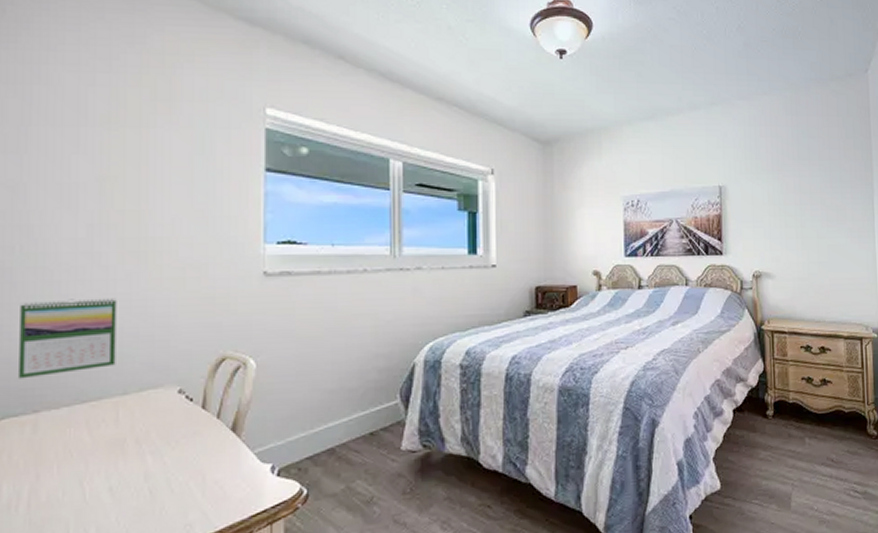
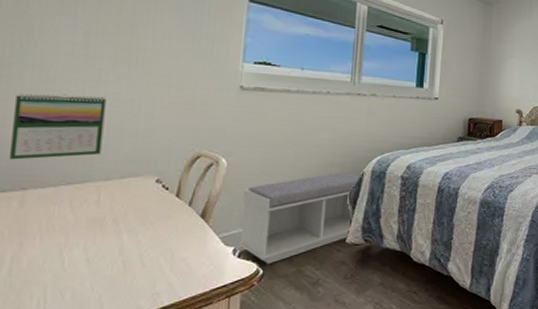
bench: none [276,364,413,483] -> present [238,172,362,265]

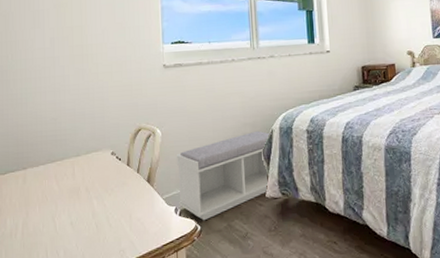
calendar: present [8,93,106,160] -> none [13,88,71,146]

